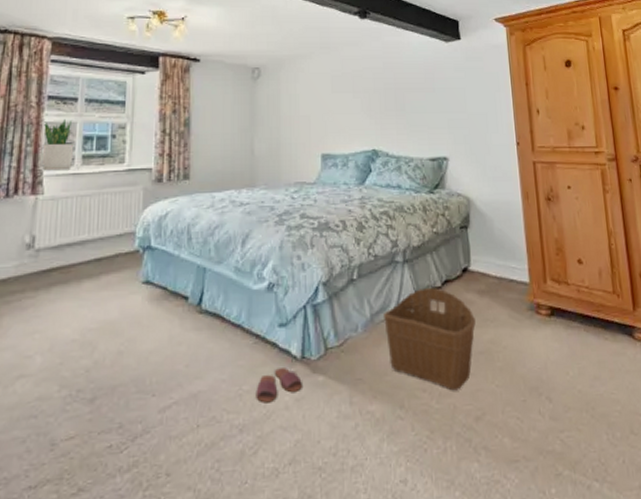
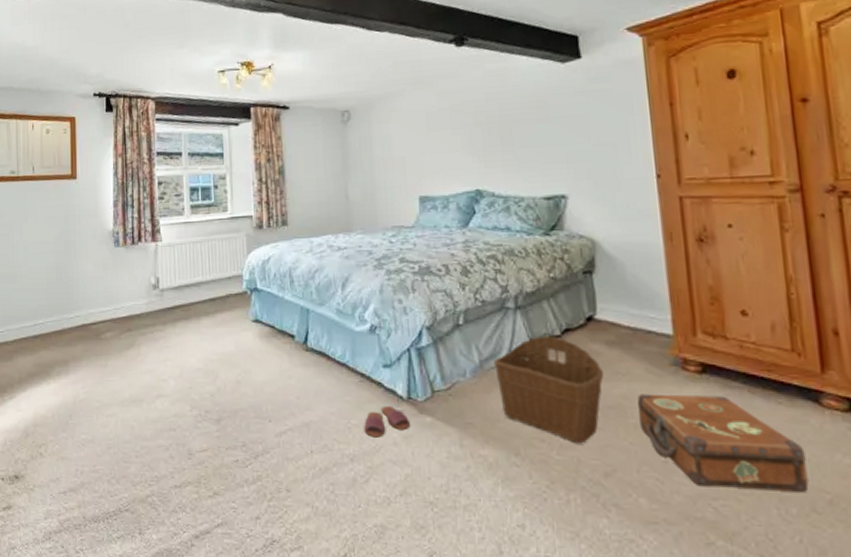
planter: present [42,118,73,171] -> none [156,172,183,220]
suitcase: none [502,335,628,421] -> present [637,393,809,492]

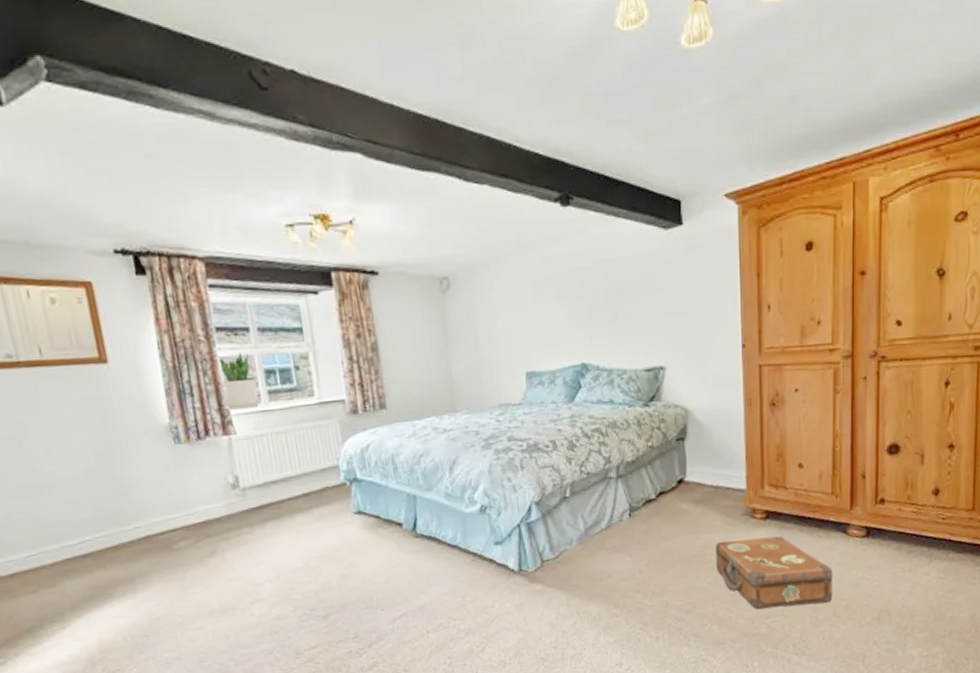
planter: none [156,172,183,220] -> present [218,351,259,410]
slippers: present [364,406,410,438] -> none [478,580,521,610]
wicker basket: present [494,335,603,444] -> none [598,499,690,590]

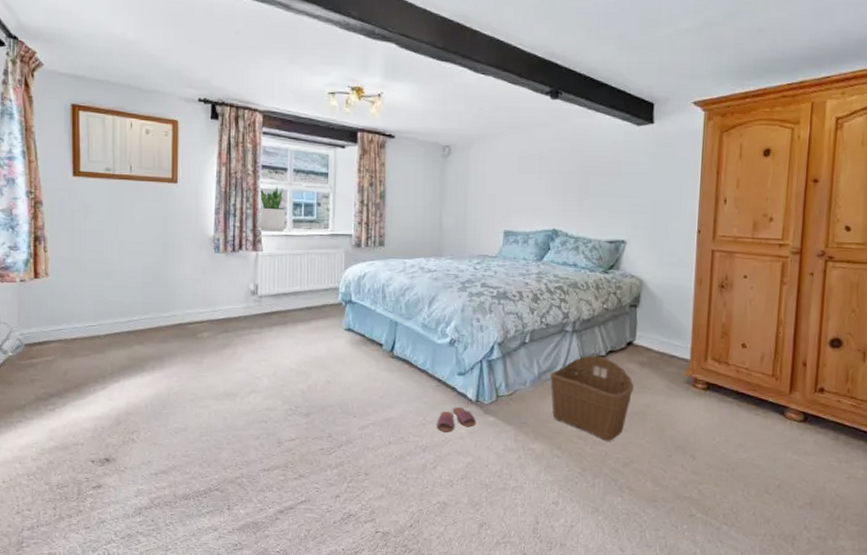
slippers: none [478,580,521,610] -> present [436,407,475,433]
wicker basket: none [598,499,690,590] -> present [550,355,634,441]
suitcase: present [716,536,833,610] -> none [655,404,768,479]

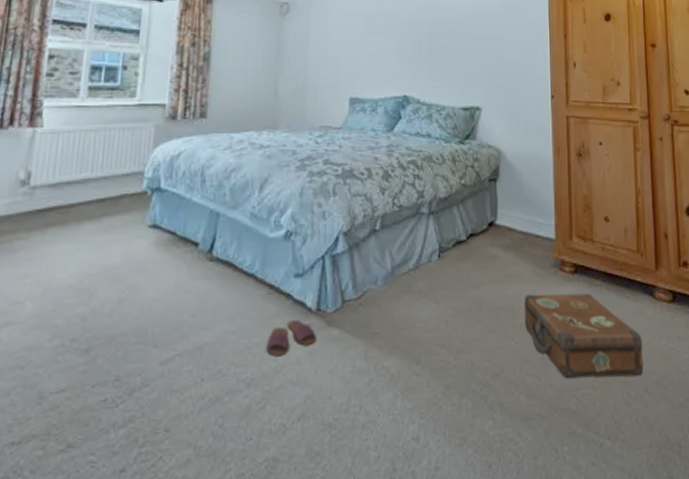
planter: present [260,186,285,232] -> none [43,45,79,102]
wicker basket: present [550,355,634,441] -> none [405,240,499,347]
suitcase: none [655,404,768,479] -> present [525,293,644,379]

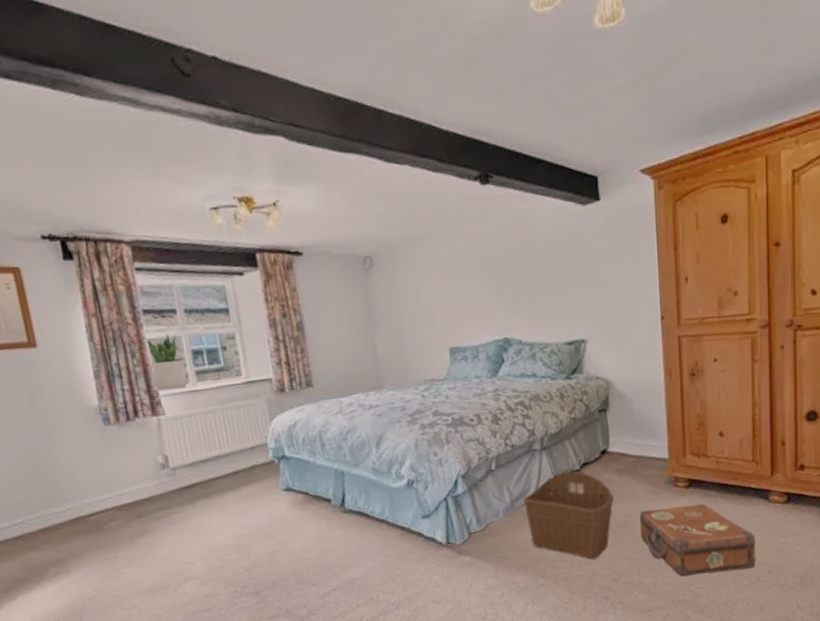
planter: none [43,45,79,102] -> present [146,333,187,391]
slippers: present [266,320,316,357] -> none [406,553,450,583]
wicker basket: none [405,240,499,347] -> present [524,471,614,559]

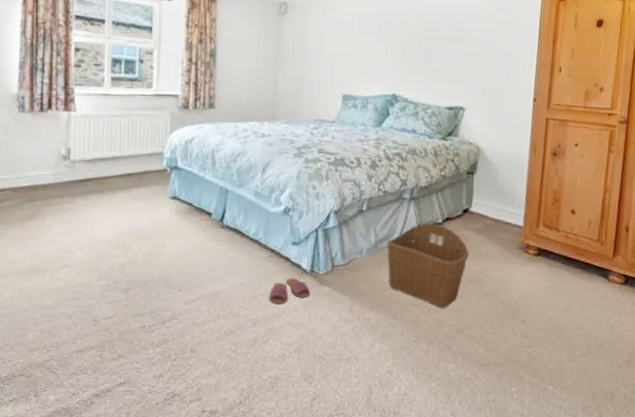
planter: present [146,333,187,391] -> none [72,39,102,91]
slippers: none [406,553,450,583] -> present [269,278,310,305]
suitcase: present [640,503,756,577] -> none [488,270,592,340]

